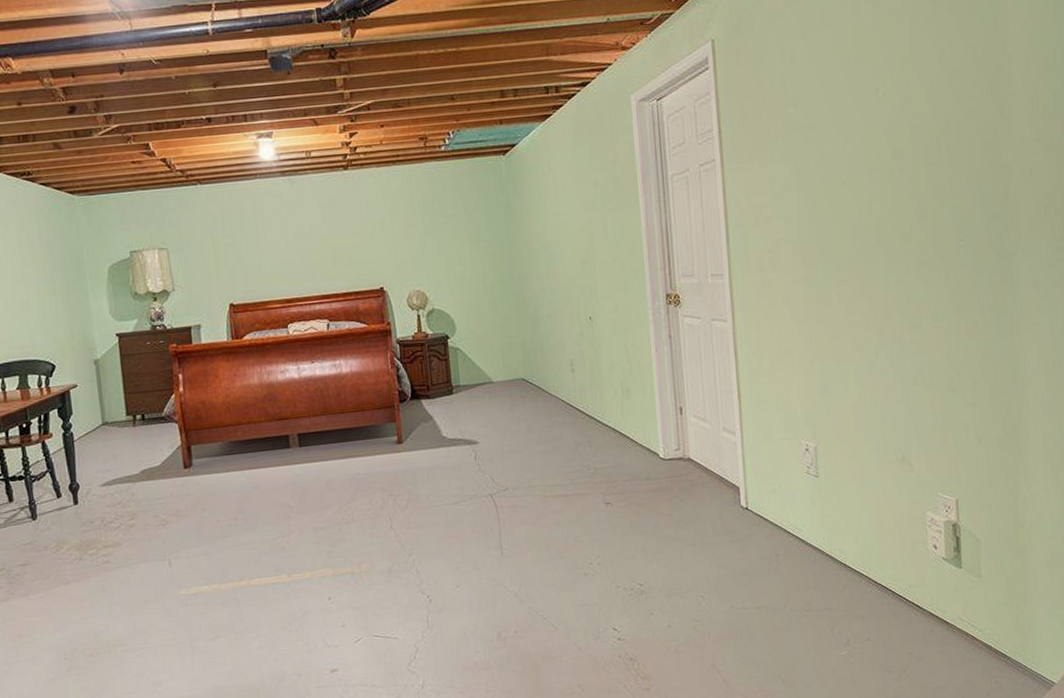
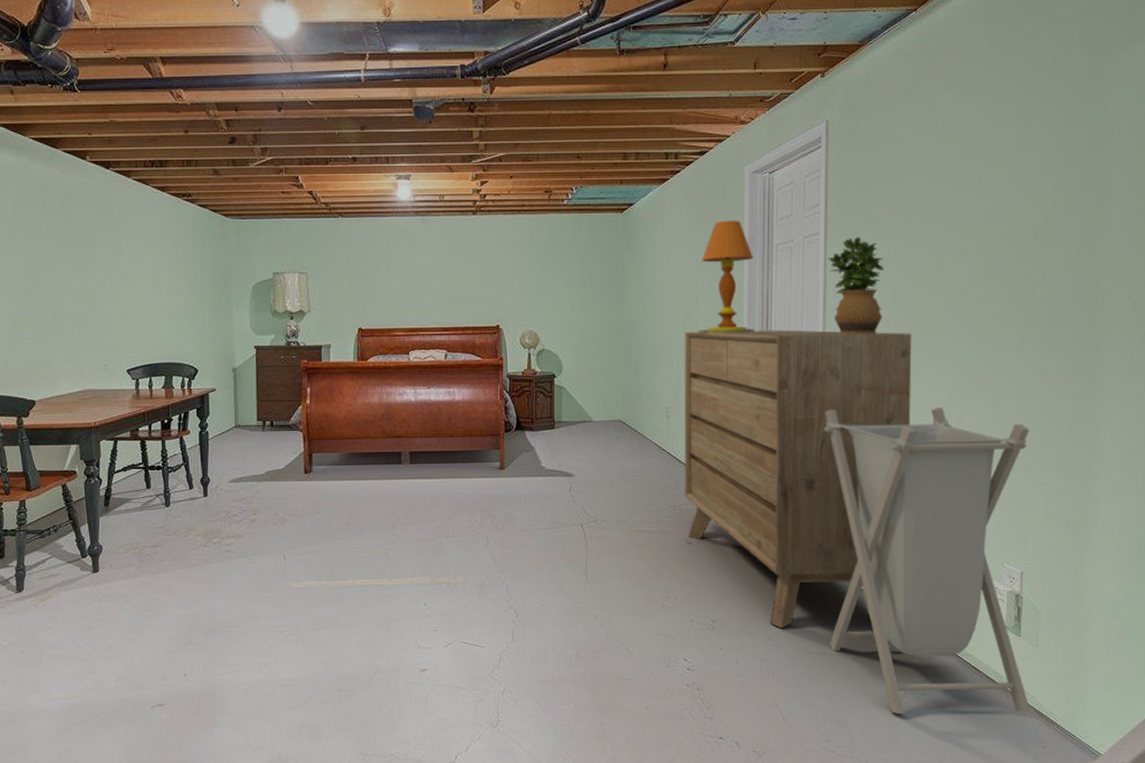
dresser: none [582,258,828,586] -> present [684,330,912,629]
table lamp: none [593,153,657,277] -> present [697,220,755,333]
potted plant: none [727,159,789,266] -> present [828,236,884,335]
laundry hamper: none [738,334,979,664] -> present [824,408,1031,714]

